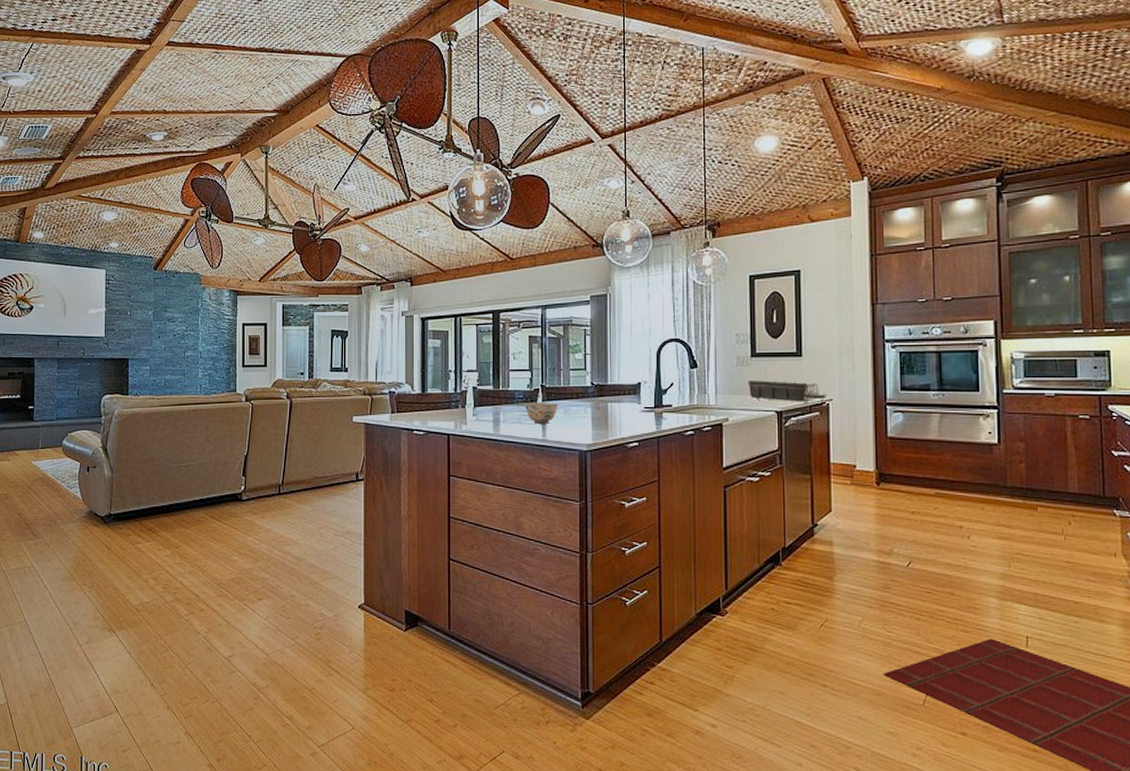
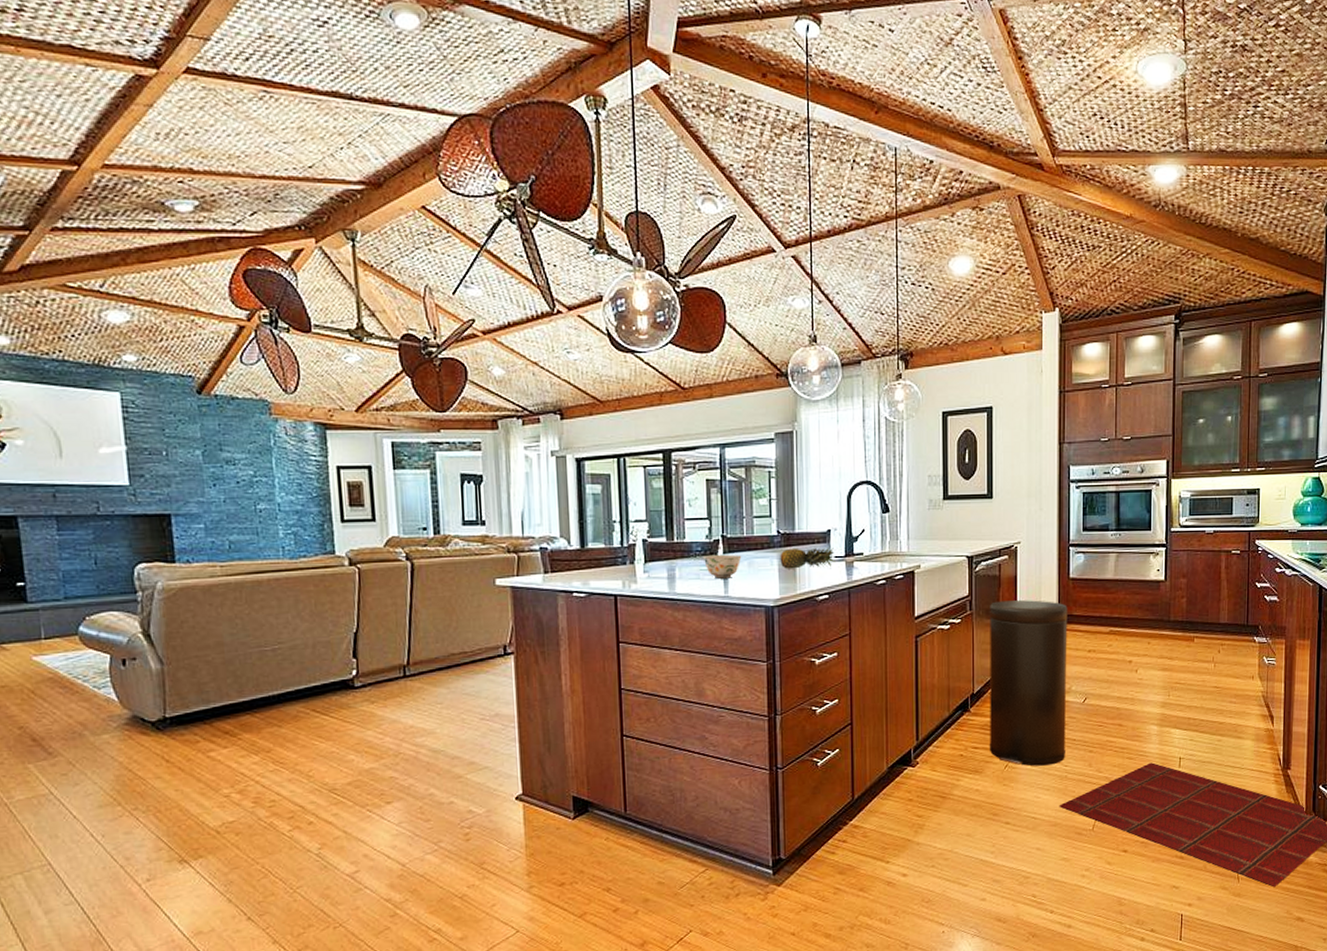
fruit: none [593,398,645,418] -> present [780,546,835,569]
dish rack: present [747,381,827,404] -> none [939,524,1015,547]
pedal bin: none [801,457,889,629] -> present [989,600,1068,766]

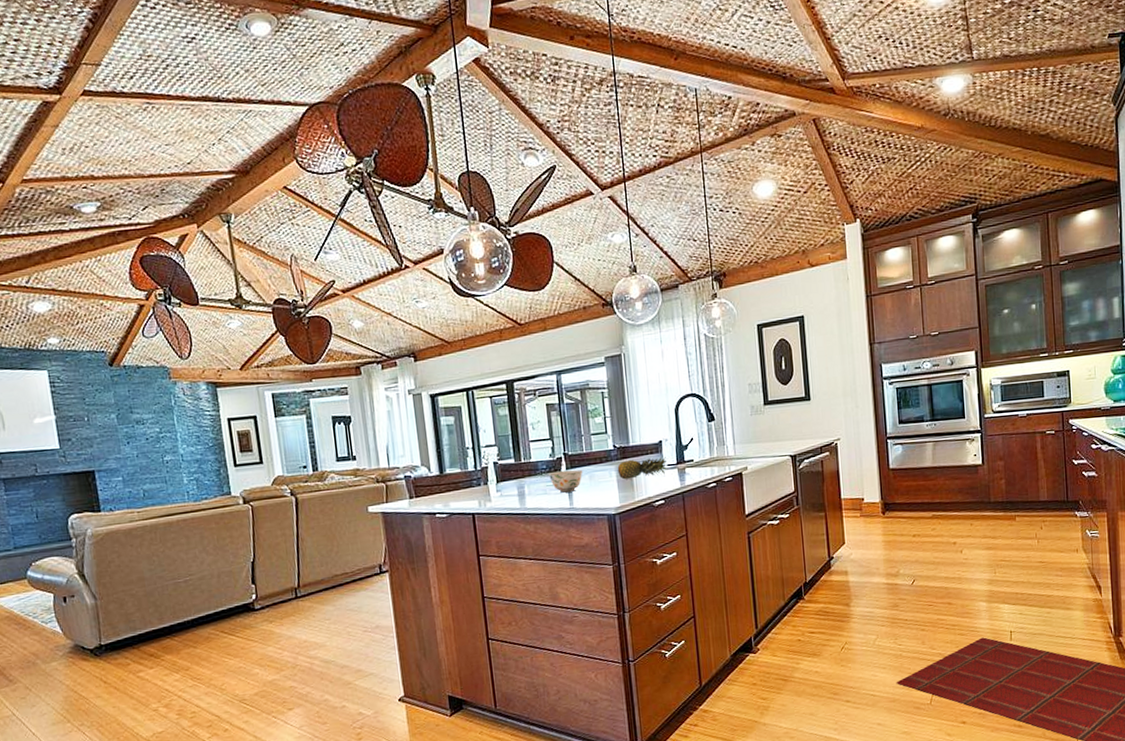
pedal bin: present [989,600,1068,766] -> none [815,491,899,647]

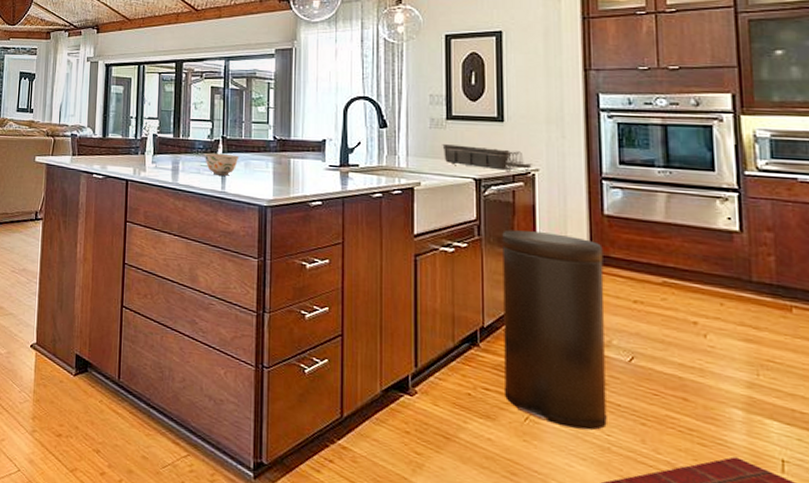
fruit: present [617,456,668,480] -> none [275,153,330,176]
dish rack: none [762,425,835,446] -> present [442,144,532,173]
pedal bin: none [815,491,899,647] -> present [502,229,607,430]

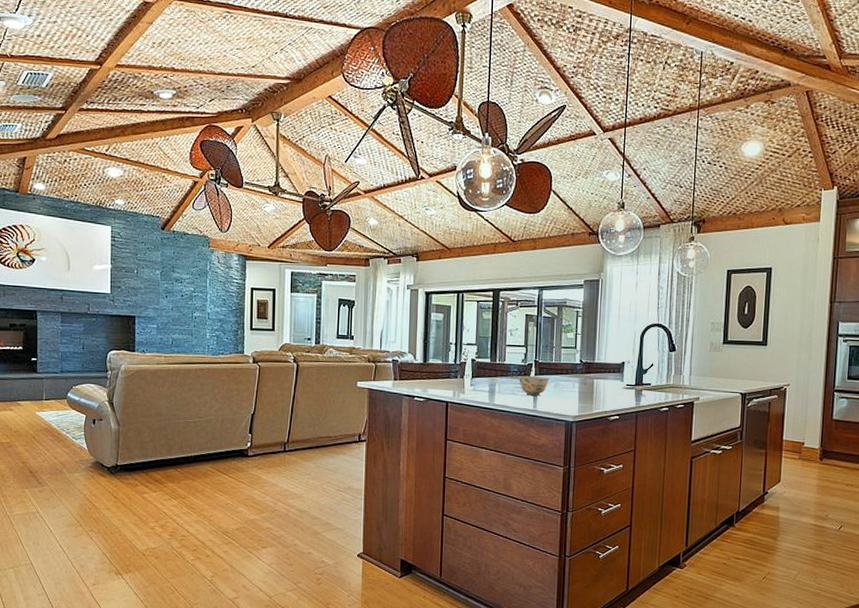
dish rack: present [442,144,532,173] -> none [718,365,785,388]
pedal bin: present [502,229,607,430] -> none [749,434,829,582]

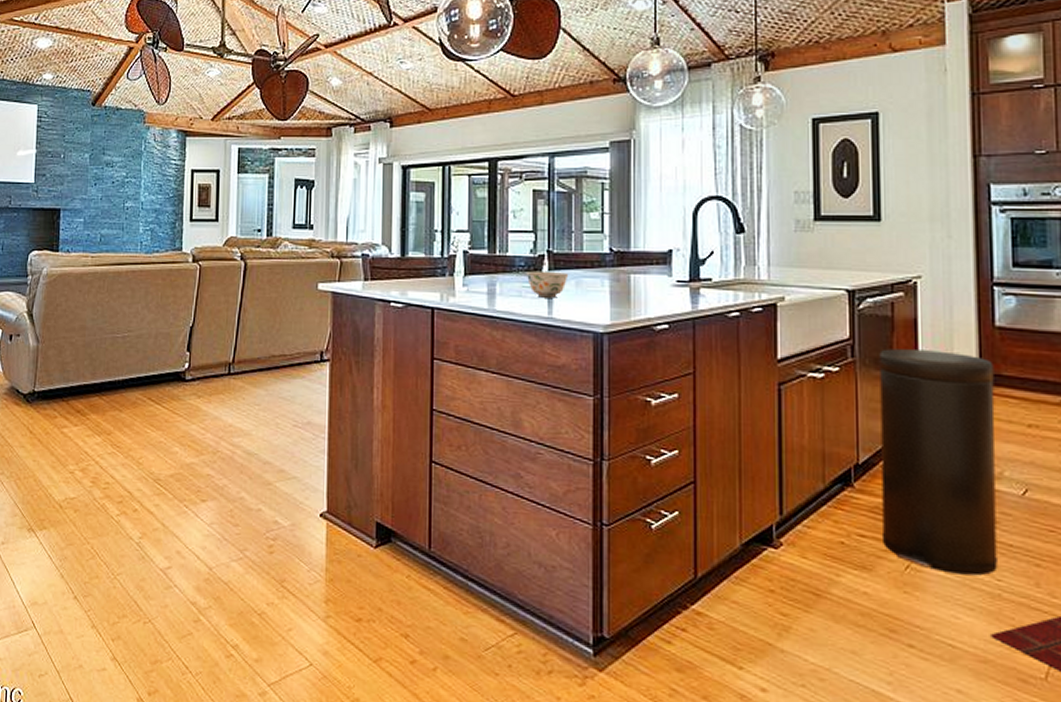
pedal bin: none [749,434,829,582] -> present [879,349,997,576]

